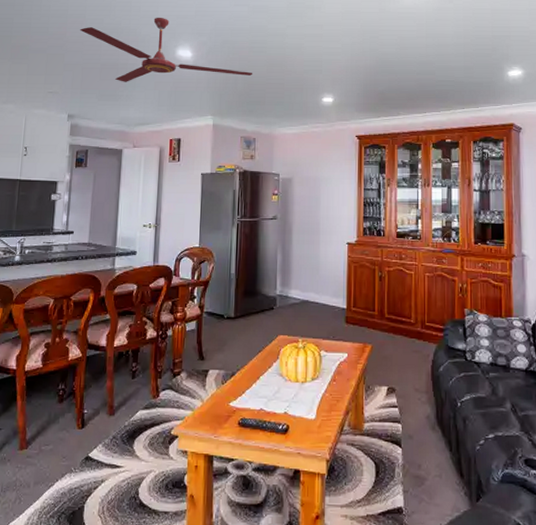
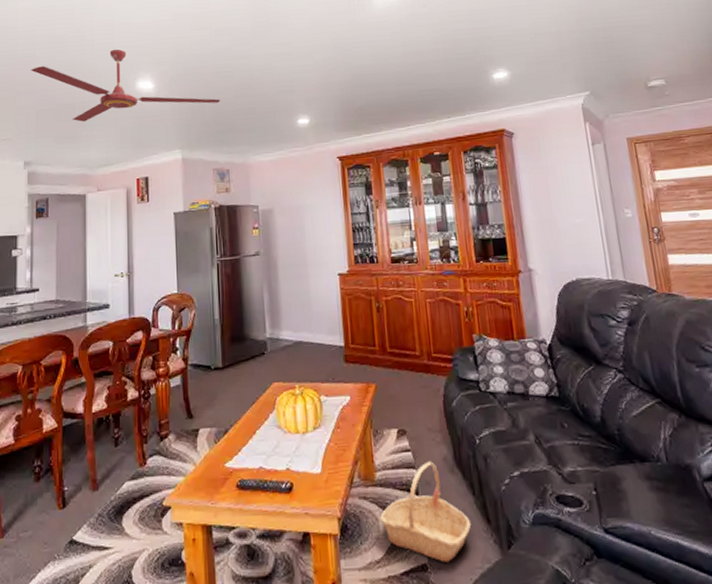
basket: none [364,418,446,508] -> present [380,461,472,562]

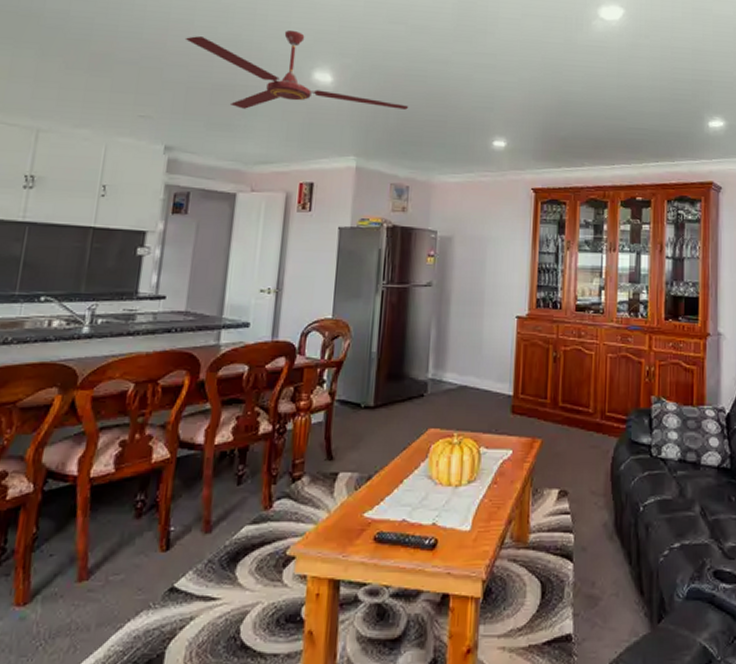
basket: present [380,461,472,562] -> none [528,526,624,633]

